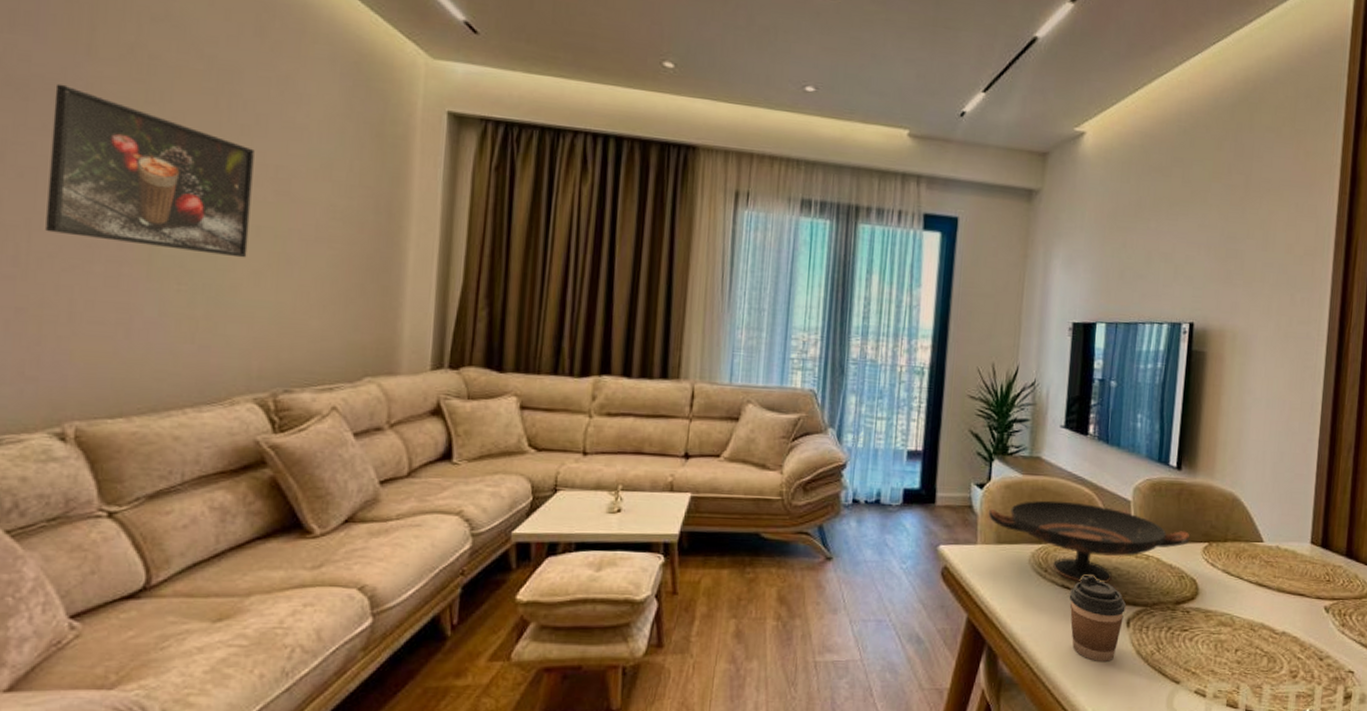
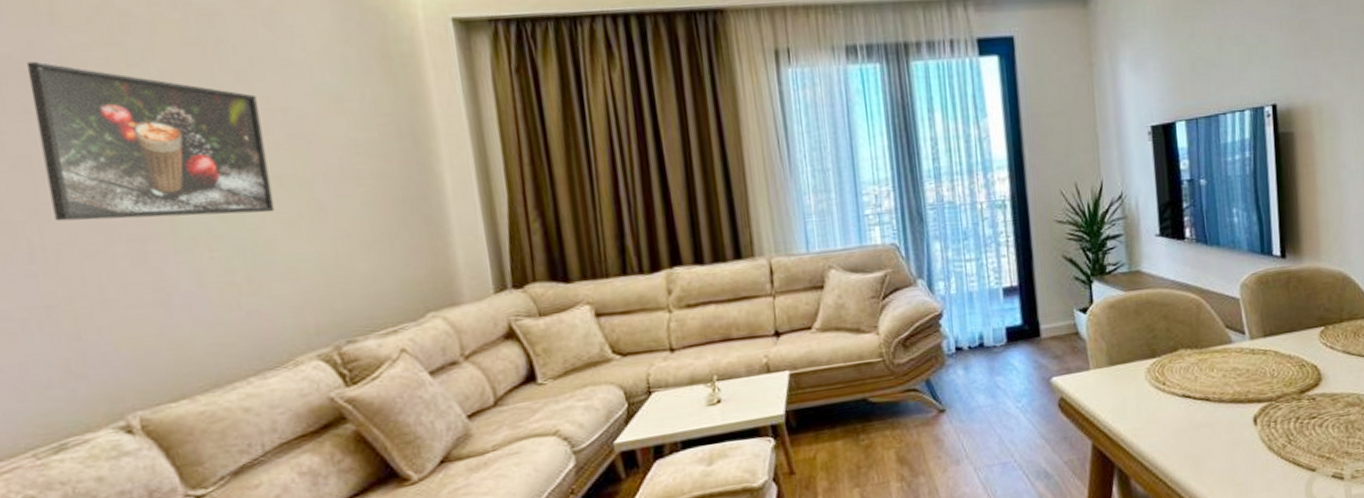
decorative bowl: present [988,500,1190,583] -> none [1095,309,1305,390]
coffee cup: present [1069,574,1126,662] -> none [1191,379,1250,464]

